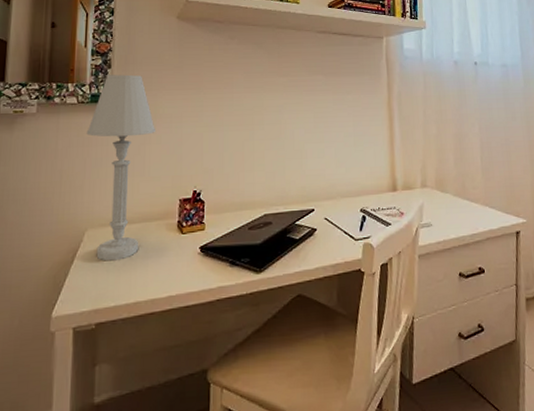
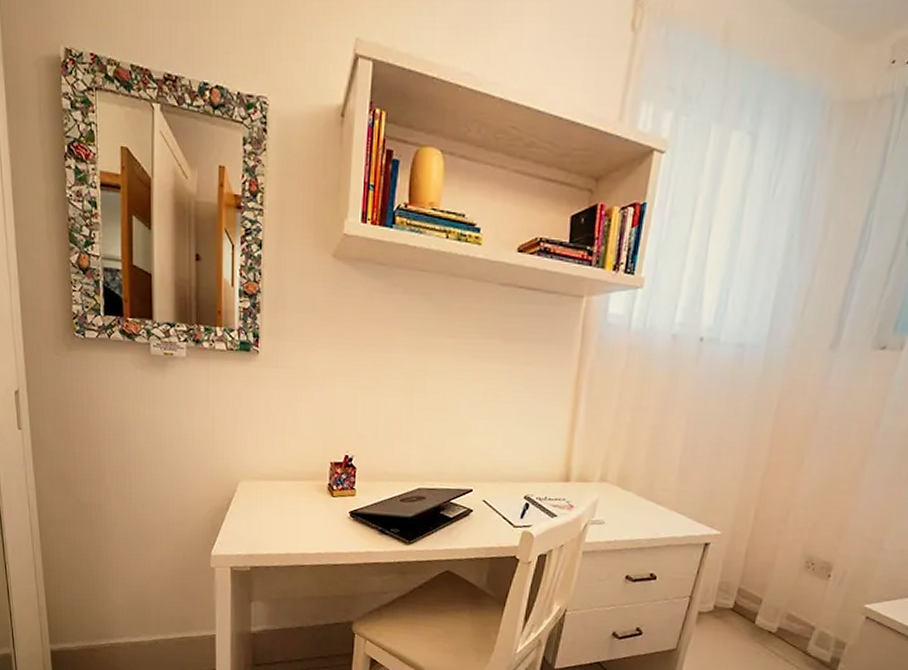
table lamp: present [86,74,155,261] -> none [236,320,307,514]

